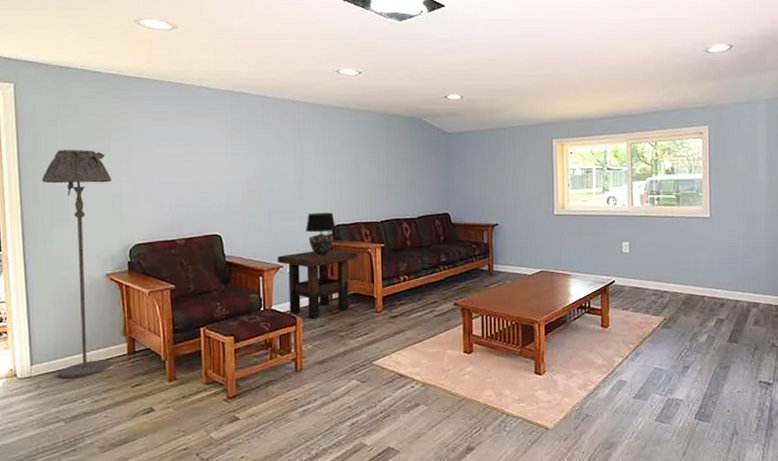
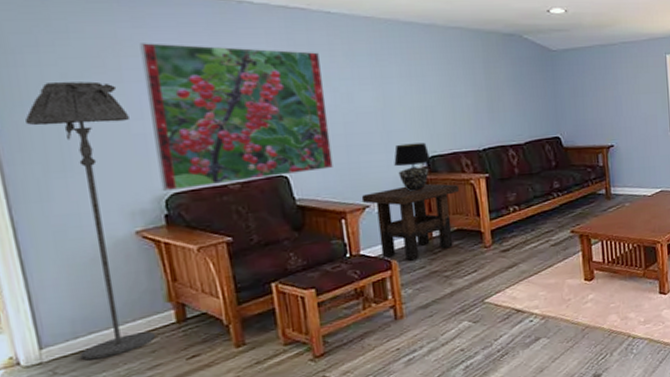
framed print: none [125,120,257,243] -> present [139,43,333,192]

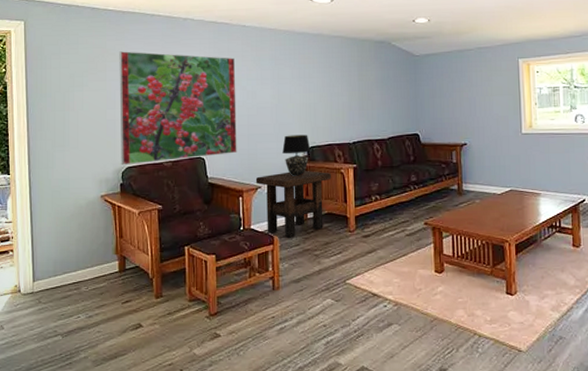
floor lamp: present [26,81,155,361] -> none [47,79,107,295]

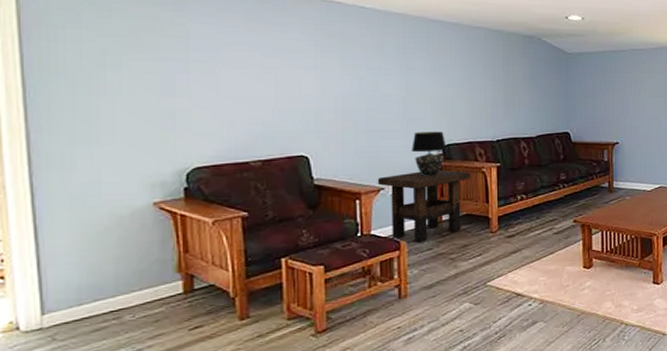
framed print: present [119,51,237,166] -> none [179,25,353,166]

